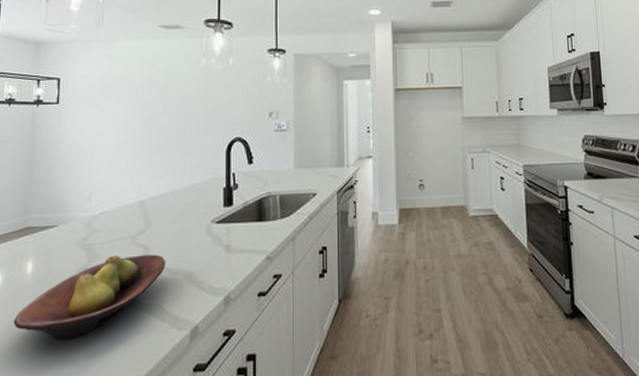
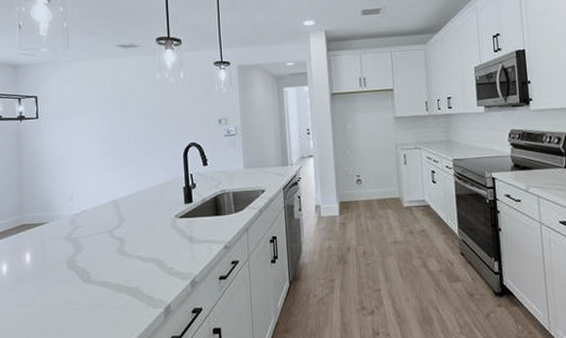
fruit bowl: present [13,254,166,340] -> none [19,245,139,317]

